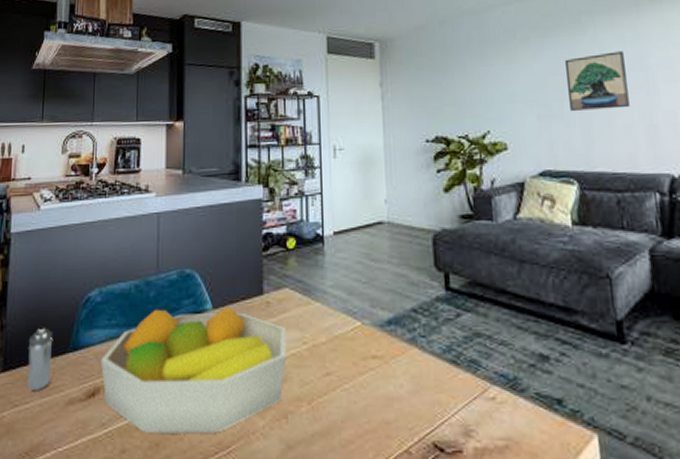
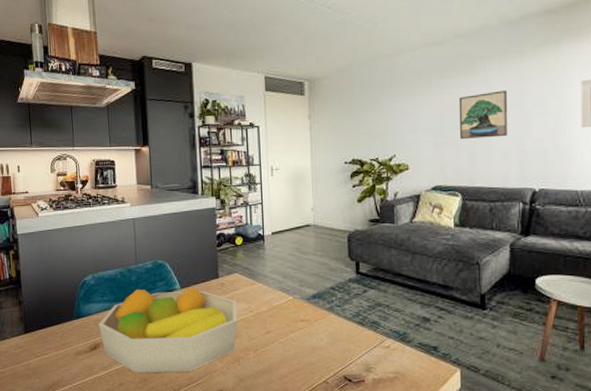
shaker: present [27,328,54,392] -> none [42,303,62,347]

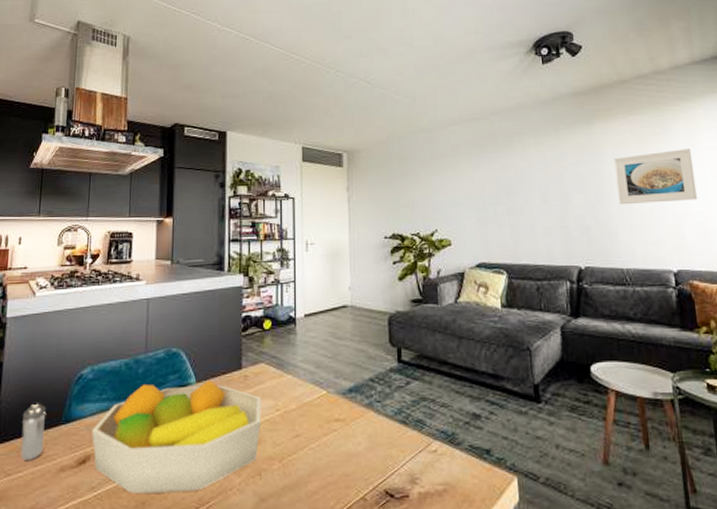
shaker: none [42,303,62,347] -> present [20,403,47,461]
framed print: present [458,90,508,139] -> none [498,166,550,214]

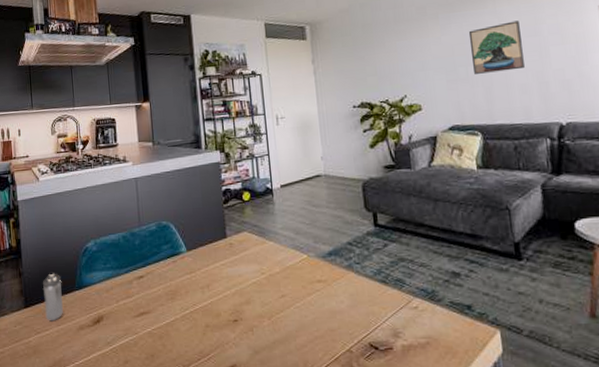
fruit bowl: present [92,379,262,495] -> none [102,248,249,348]
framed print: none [498,166,550,214] -> present [468,20,526,74]

